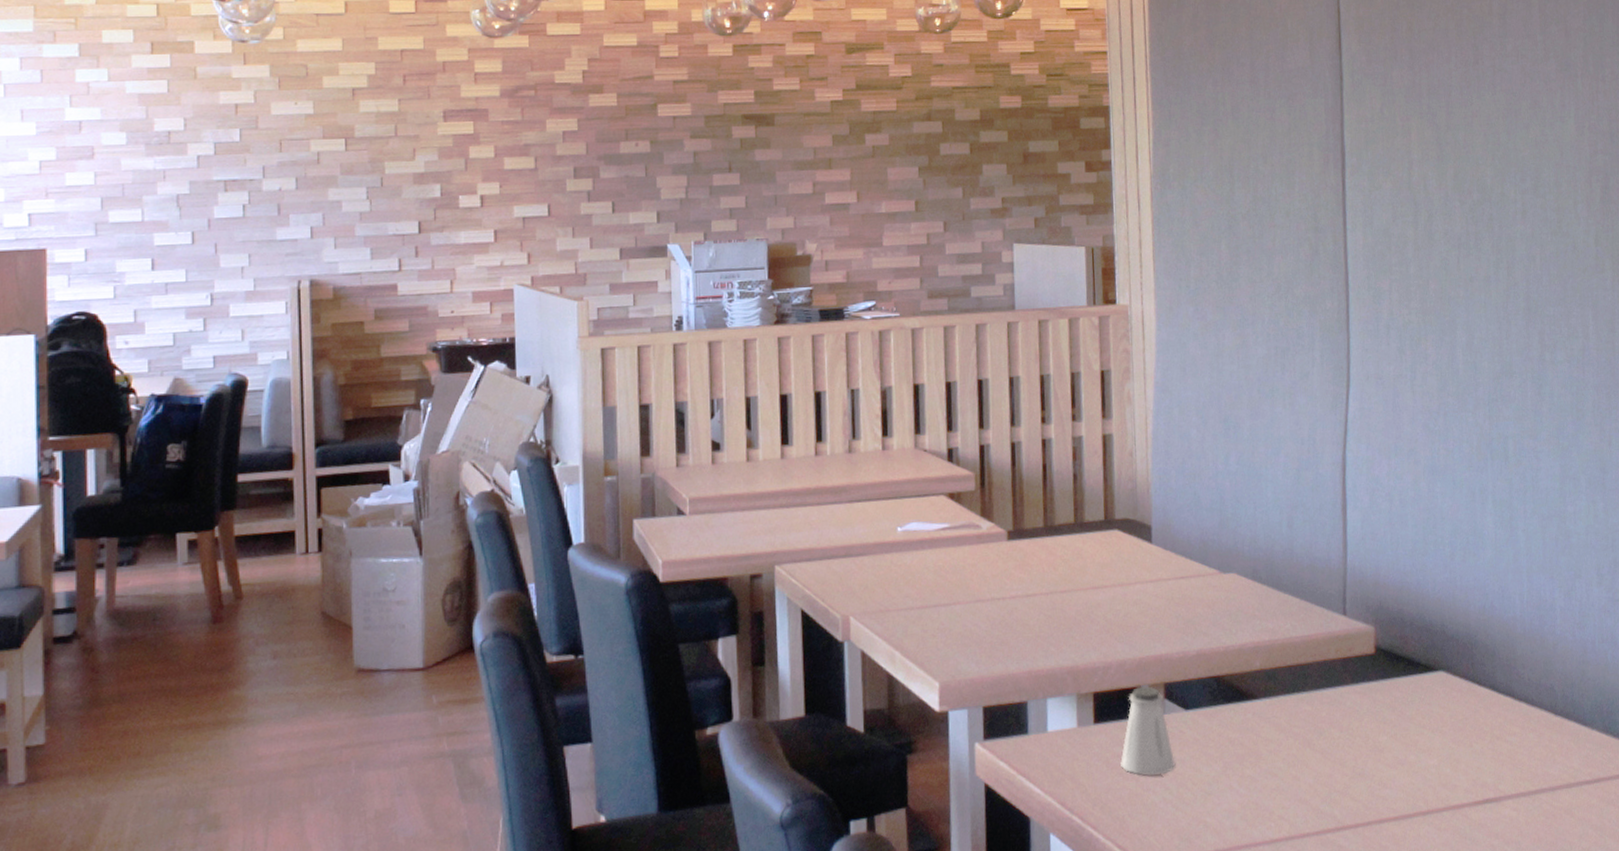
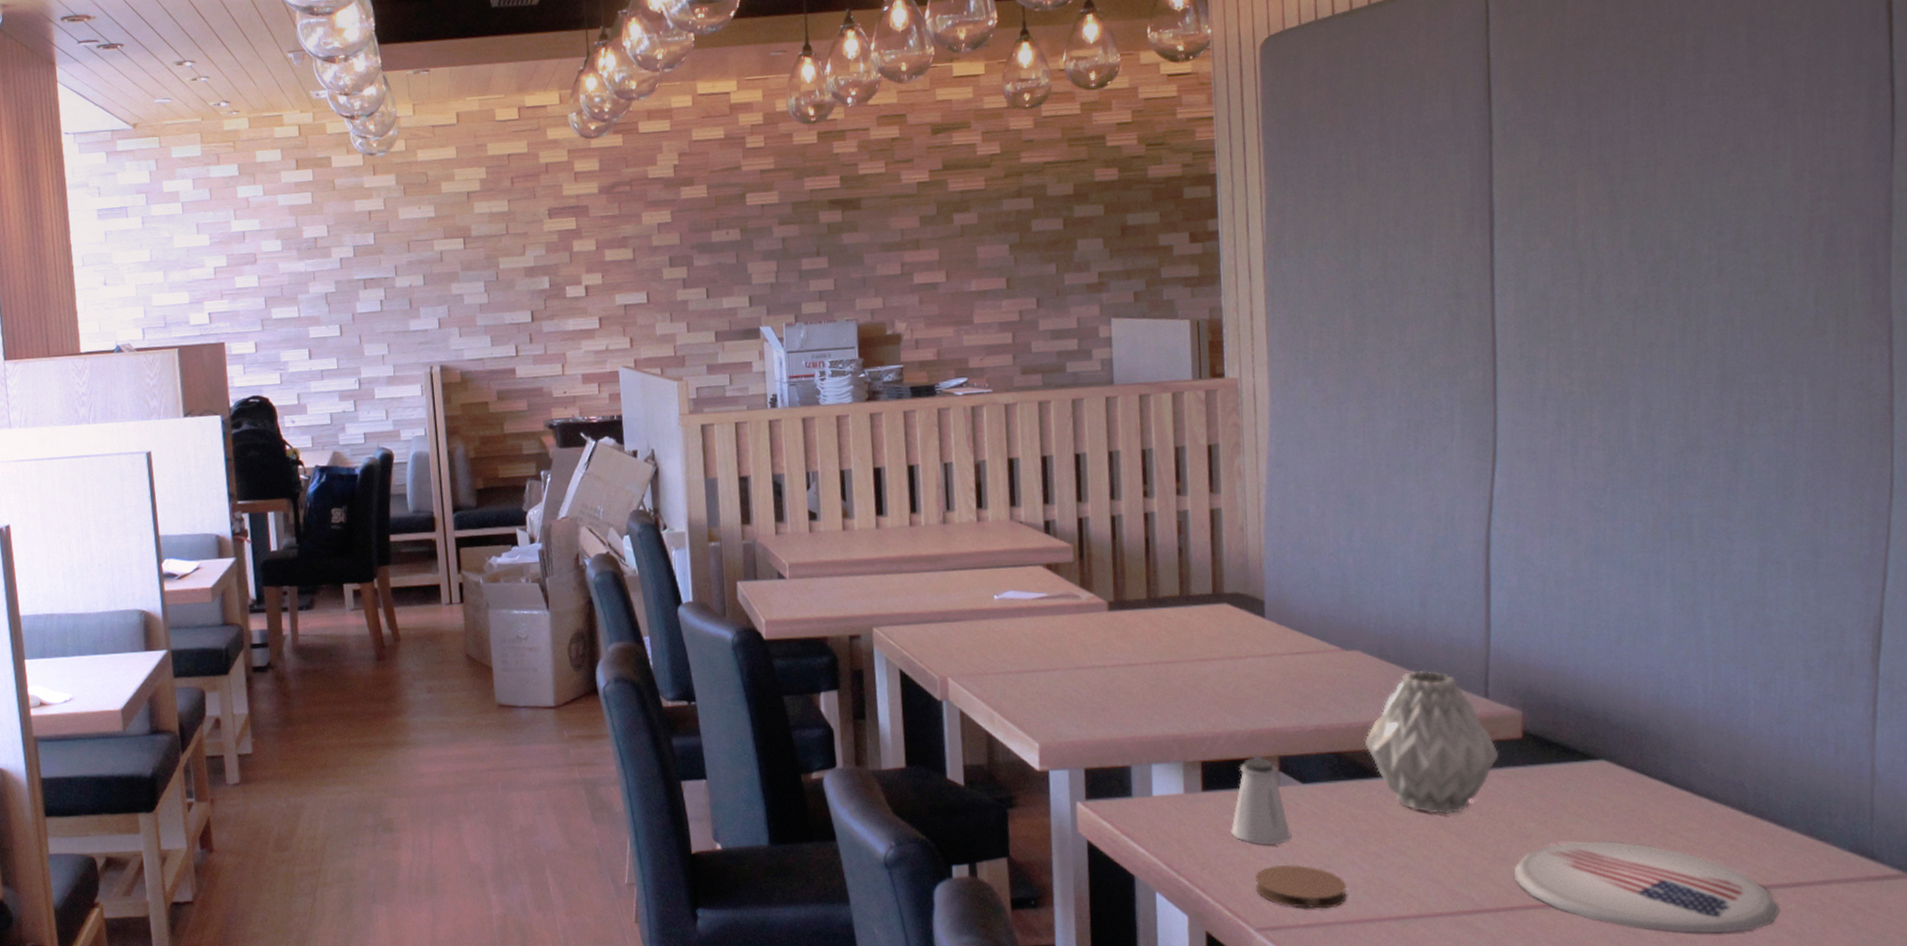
coaster: none [1142,794,1226,840] -> present [1254,864,1347,909]
vase: none [1240,590,1356,734] -> present [1364,670,1499,815]
plate: none [1369,750,1585,835] -> present [1513,841,1780,934]

